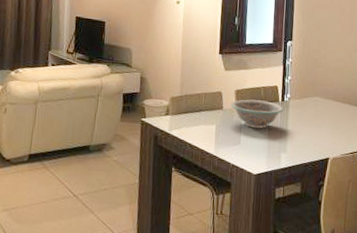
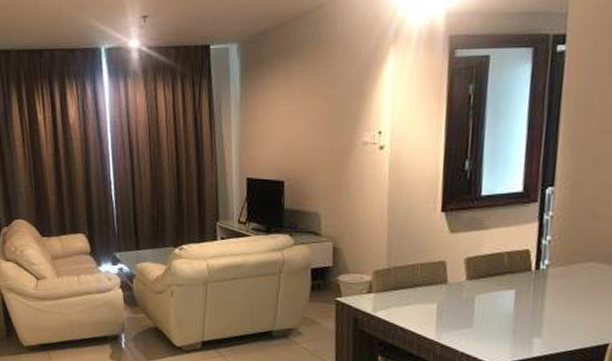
bowl: present [231,99,284,129] -> none [459,269,539,307]

